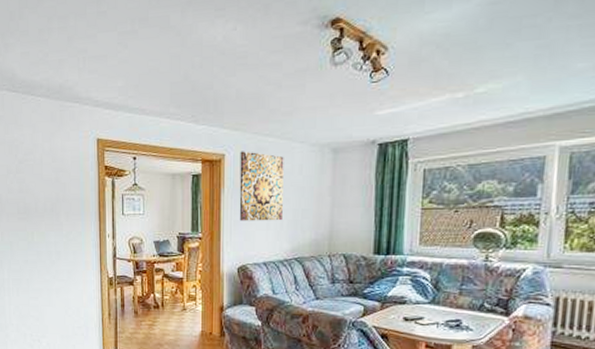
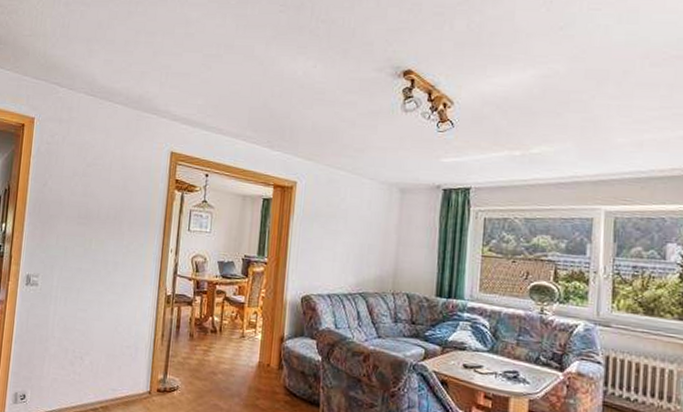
wall art: present [239,151,284,221] -> none [307,181,354,254]

